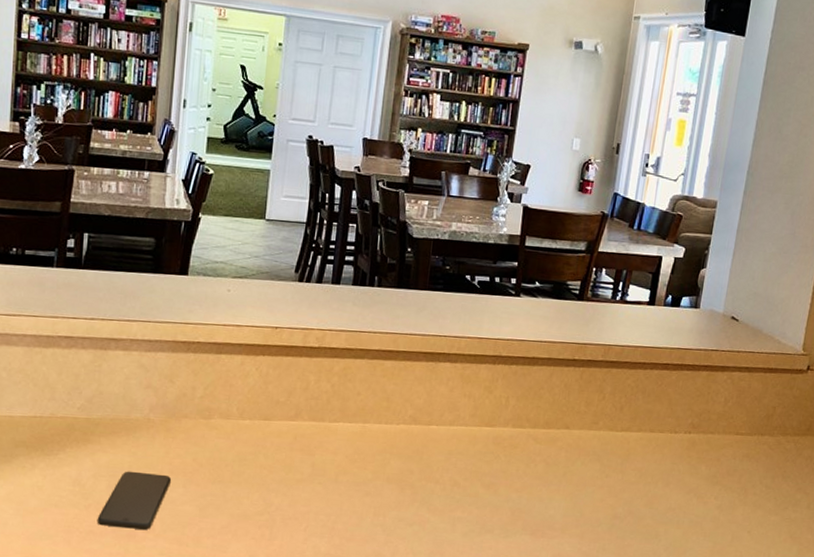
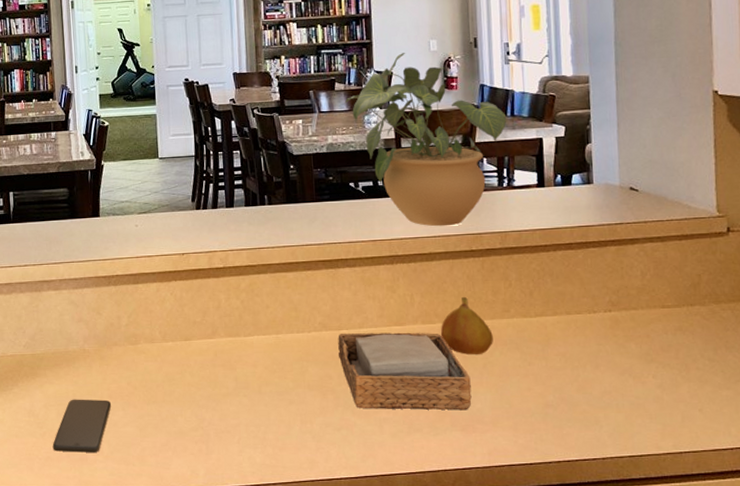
napkin holder: none [424,429,549,516] -> present [338,332,472,410]
potted plant: none [475,147,632,333] -> present [344,53,506,227]
fruit: none [528,404,578,463] -> present [440,296,493,355]

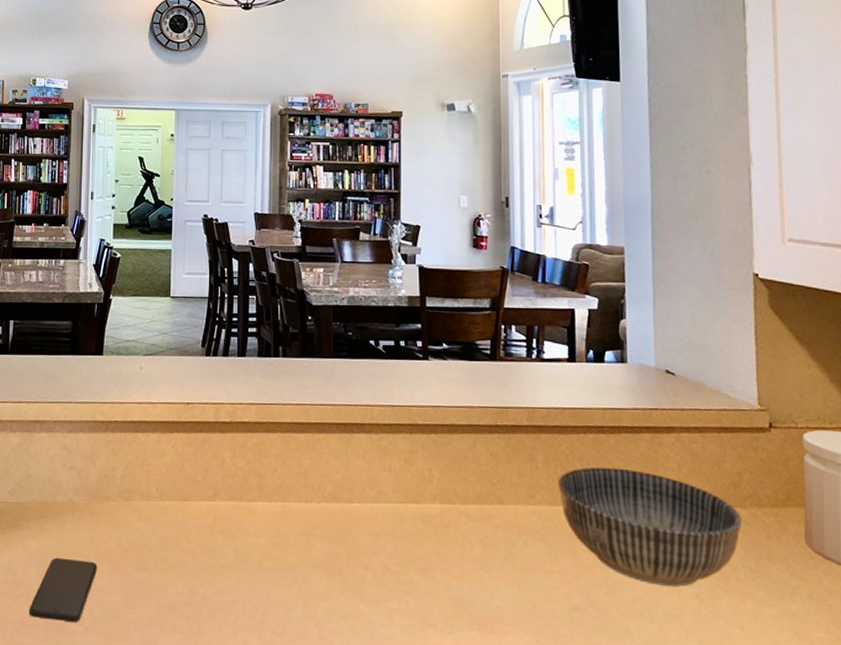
napkin holder: present [338,332,472,410] -> none [349,507,492,607]
potted plant: present [344,53,506,227] -> none [368,207,537,397]
fruit: present [440,296,493,355] -> none [460,476,517,544]
bowl: none [530,279,701,379] -> present [557,467,742,587]

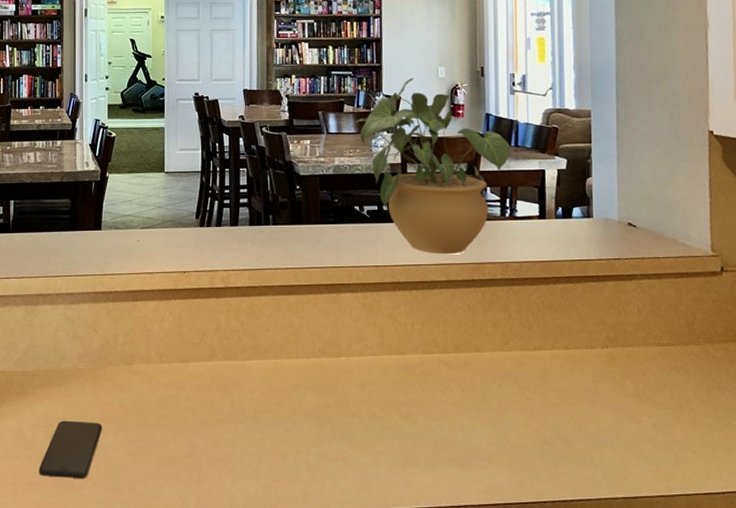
potted plant: none [368,207,537,397] -> present [352,78,510,254]
bowl: present [557,467,742,587] -> none [529,314,695,418]

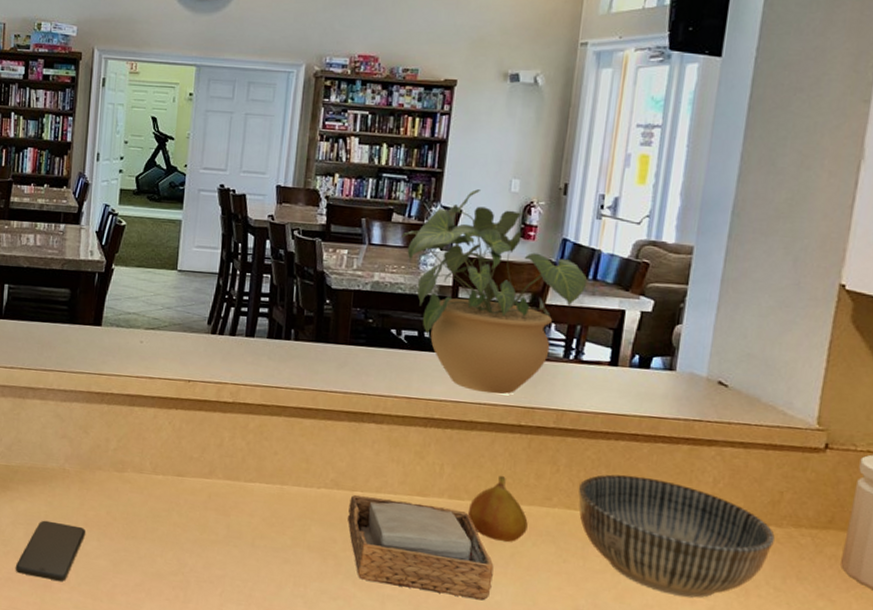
napkin holder: none [337,361,469,445] -> present [348,495,494,601]
fruit: none [439,327,492,387] -> present [467,475,528,542]
bowl: none [529,314,695,418] -> present [577,474,775,598]

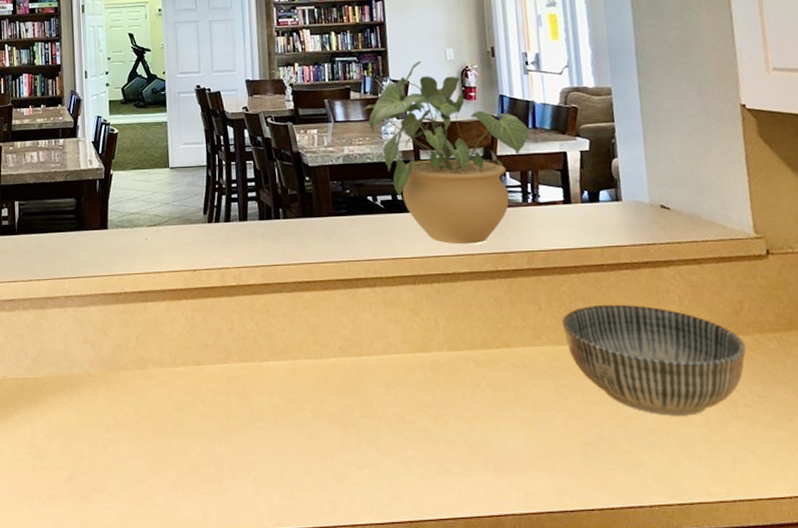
smartphone: present [15,520,86,582] -> none [54,429,118,490]
napkin holder: present [348,495,494,601] -> none [359,360,504,449]
fruit: present [467,475,528,542] -> none [468,321,525,386]

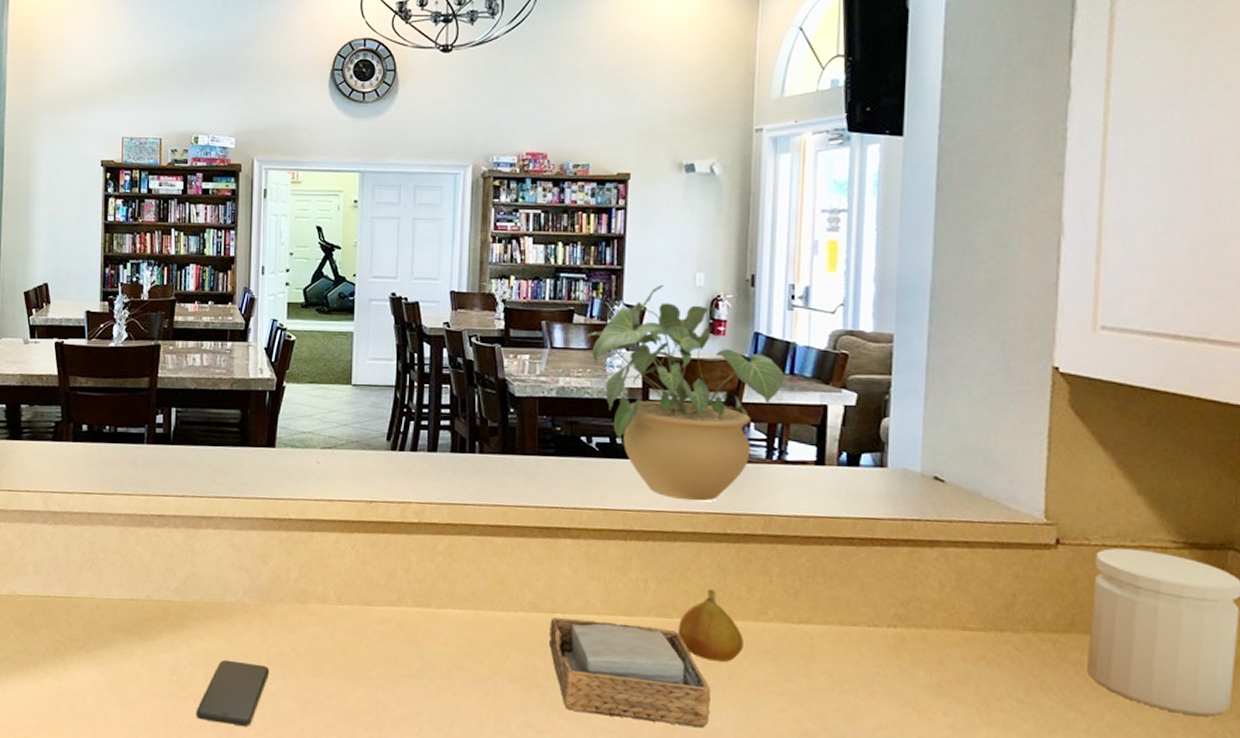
smartphone: none [54,429,118,490] -> present [196,660,270,726]
napkin holder: none [359,360,504,449] -> present [549,618,711,728]
fruit: none [468,321,525,386] -> present [677,588,743,662]
bowl: present [561,304,746,416] -> none [794,582,1012,715]

